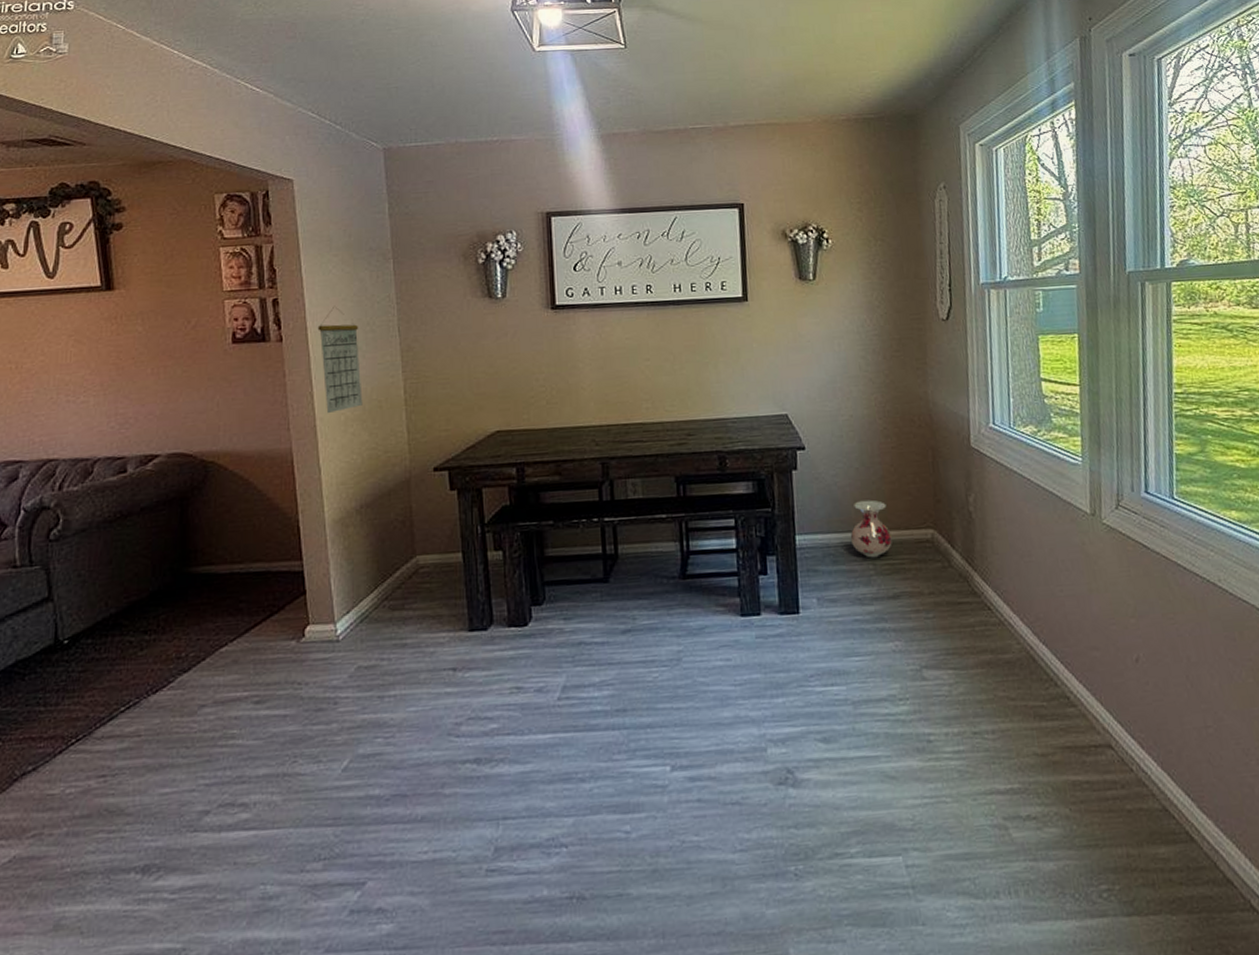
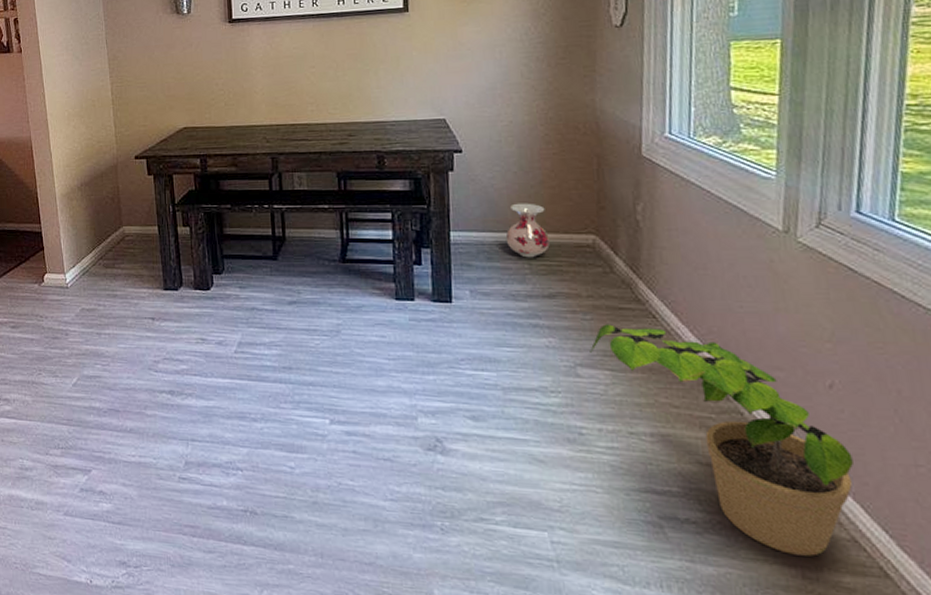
calendar: present [317,306,363,414] -> none [46,23,81,110]
potted plant: none [933,619,1160,835] -> present [590,324,853,556]

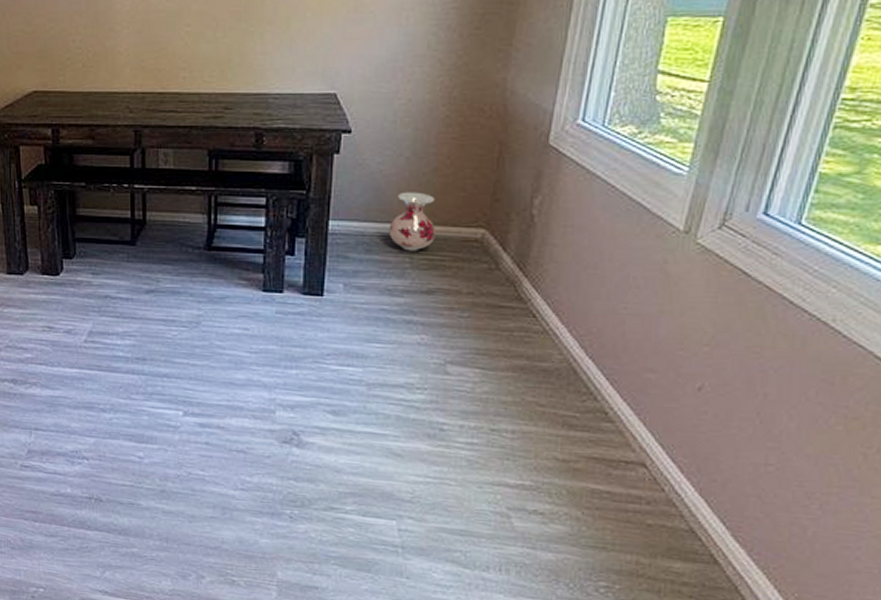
potted plant: present [590,324,853,556] -> none [462,322,707,545]

